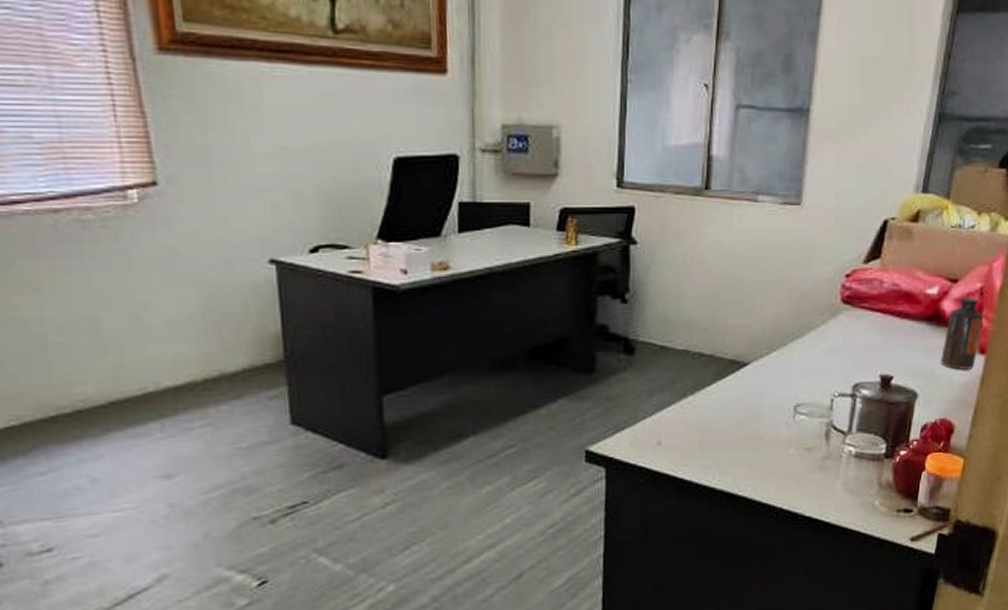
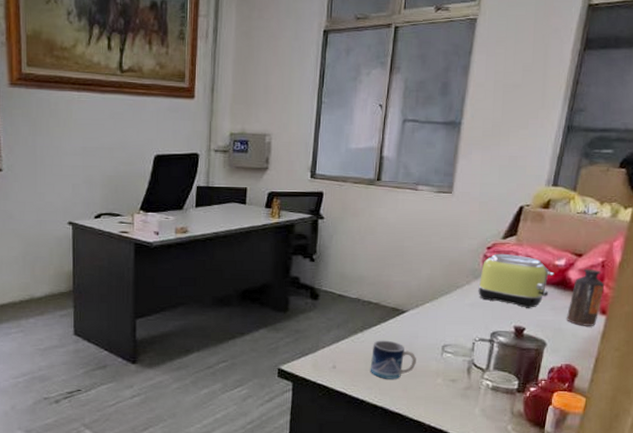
mug: none [705,403,763,454] -> present [370,340,416,379]
toaster: none [836,282,926,351] -> present [478,253,555,308]

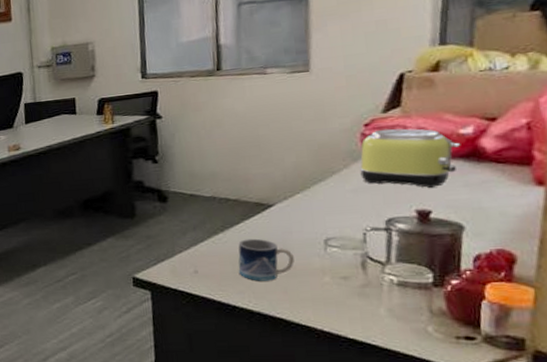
bottle: present [567,268,605,326] -> none [487,133,536,202]

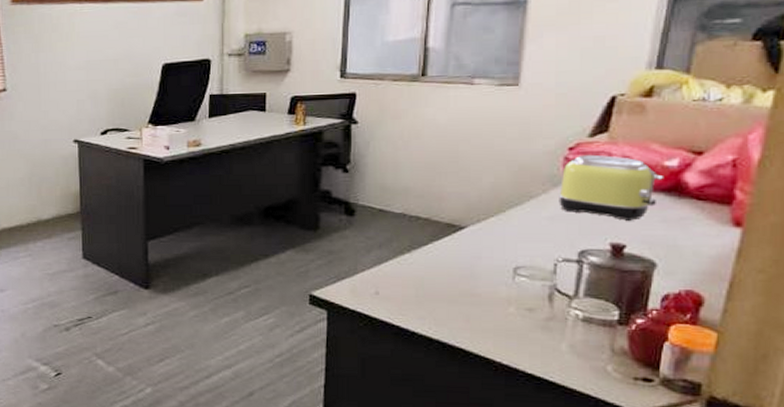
mug: present [238,238,294,281] -> none [421,261,480,308]

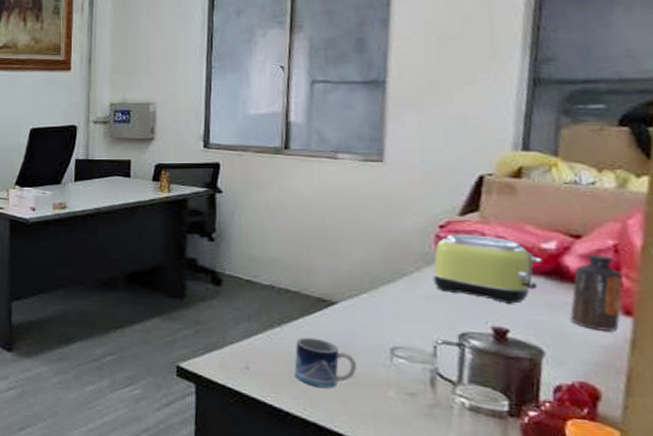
mug: none [421,261,480,308] -> present [294,337,357,388]
bottle: none [685,169,738,242] -> present [570,254,624,331]

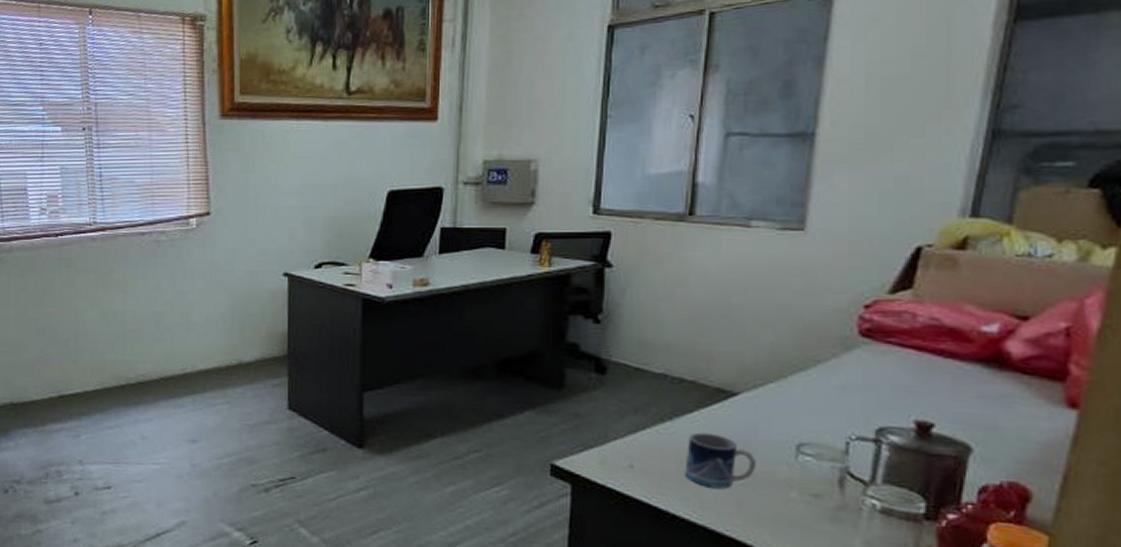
toaster: present [432,233,543,304] -> none [852,314,981,395]
bottle: present [570,254,624,331] -> none [1007,338,1073,426]

